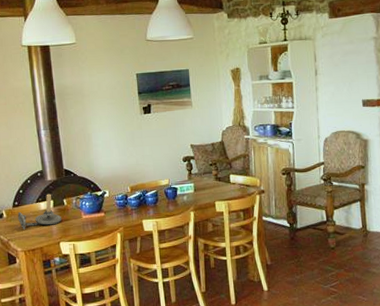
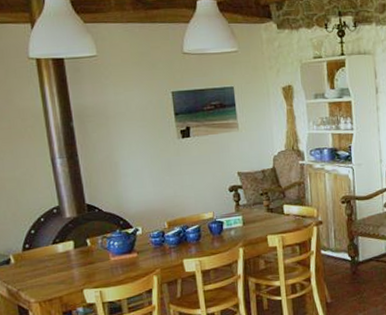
candlestick: present [18,194,62,230] -> none [29,233,85,277]

